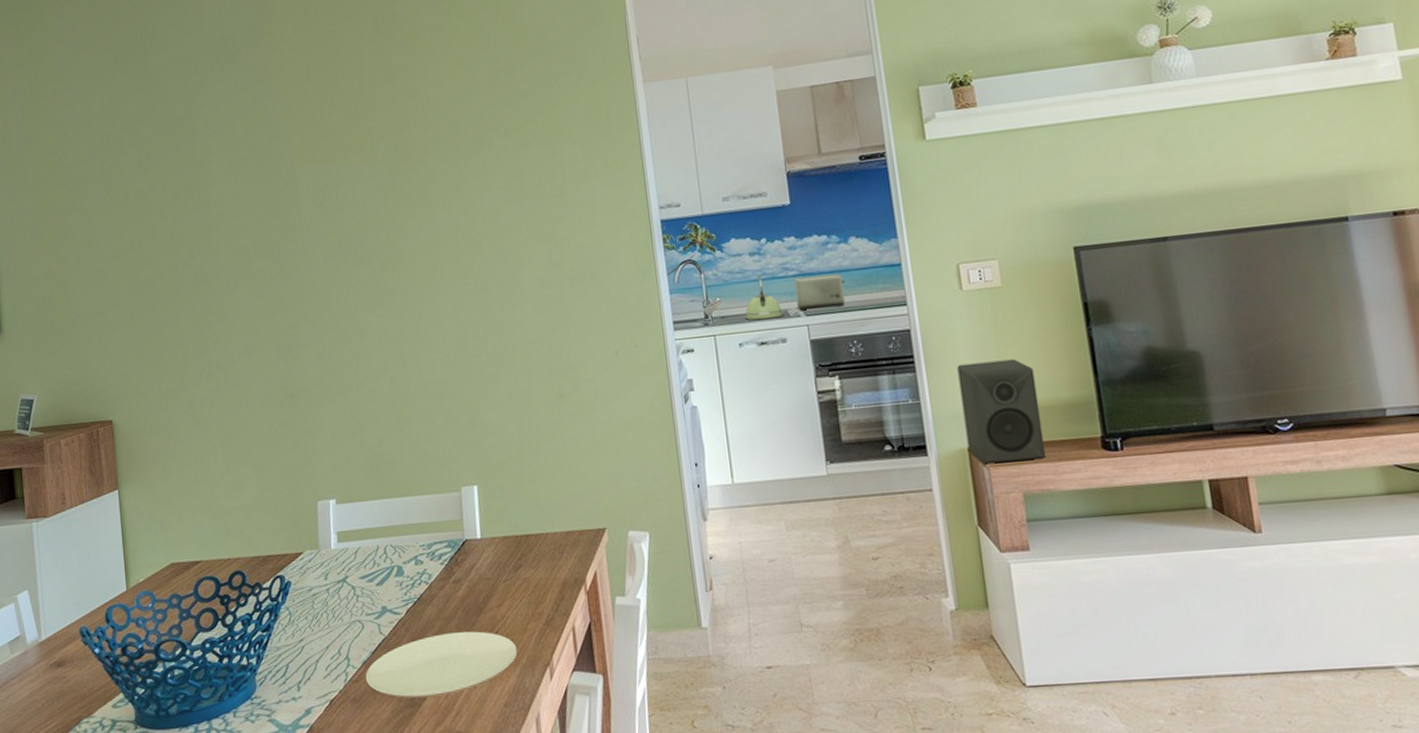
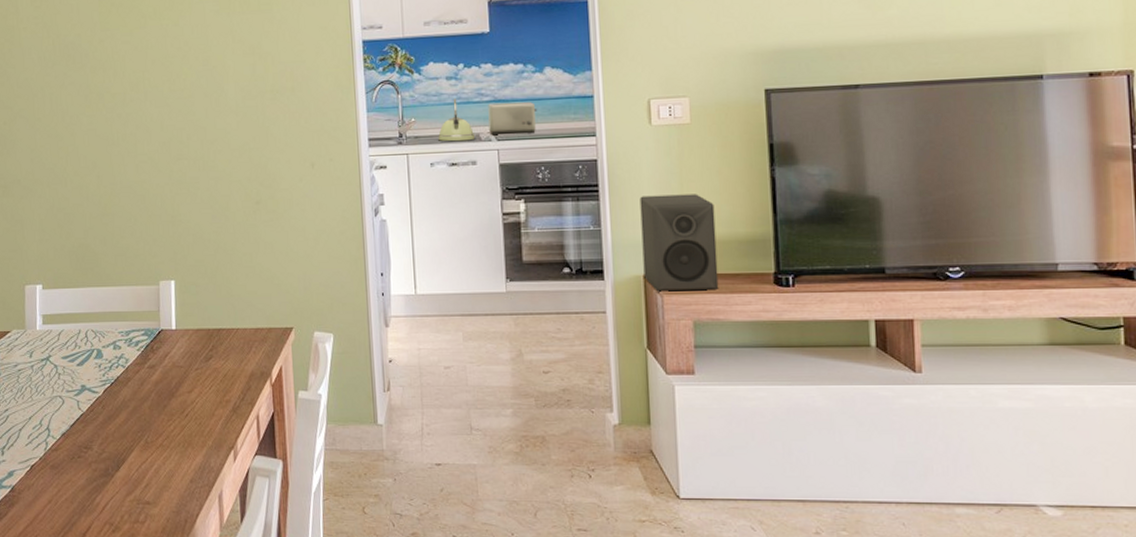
plate: present [365,631,518,699] -> none [63,413,205,470]

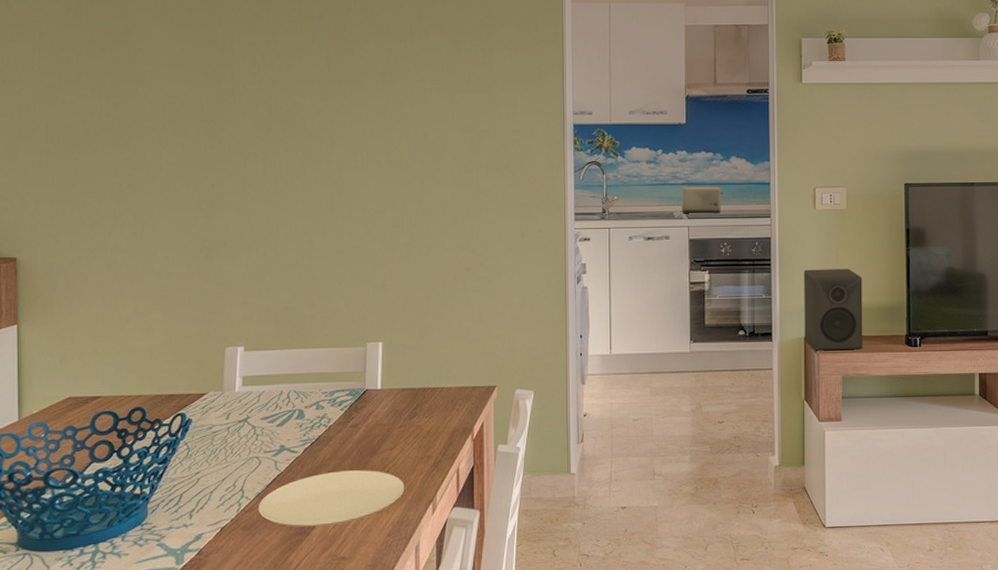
plate: none [63,413,205,470] -> present [258,470,405,528]
kettle: present [438,98,476,142] -> none [637,180,670,219]

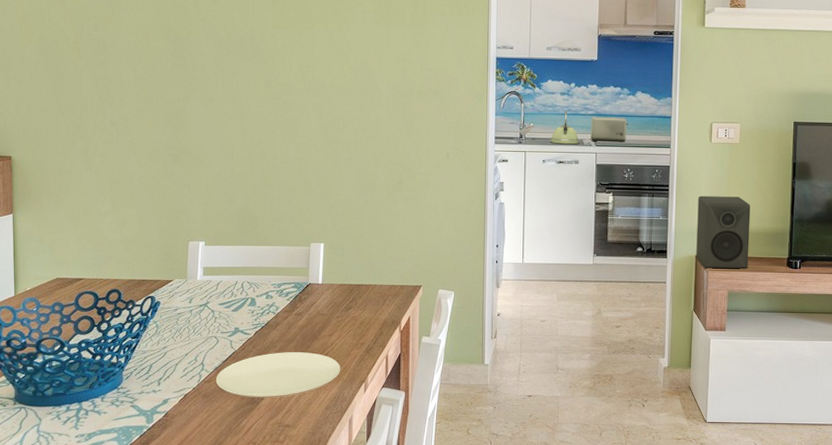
kettle: none [637,180,670,219] -> present [551,110,580,145]

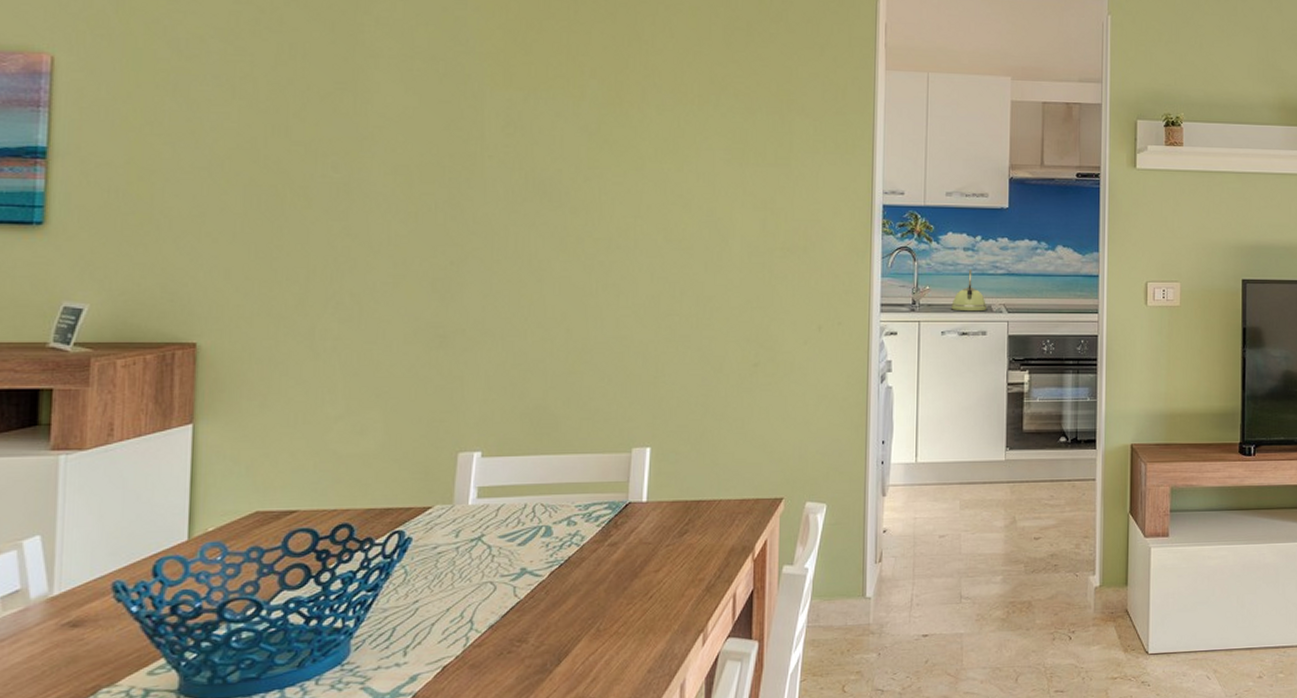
plate: present [215,352,341,399] -> none [489,596,671,665]
toaster: present [589,116,629,143] -> none [1000,276,1048,308]
speaker: present [696,196,751,269] -> none [1131,370,1195,460]

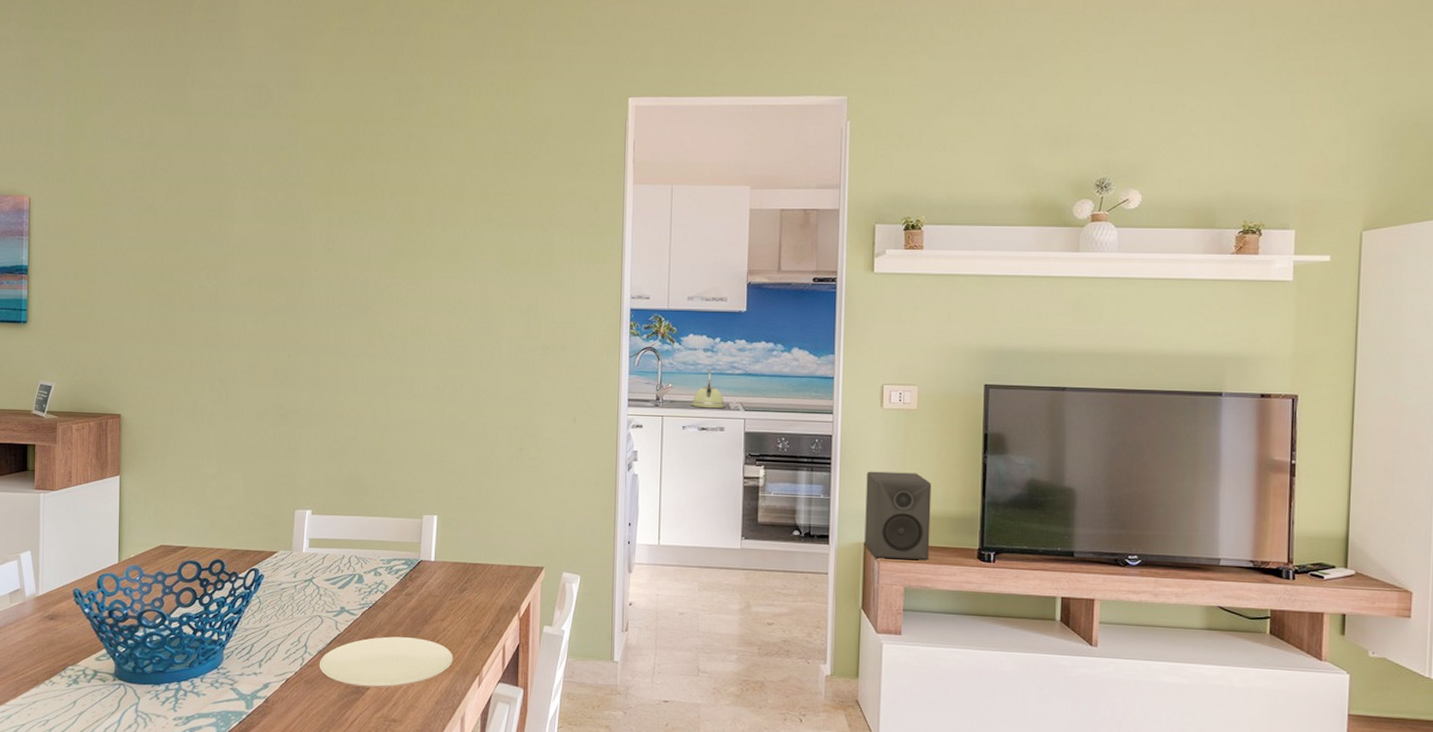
plate: none [489,596,671,665] -> present [319,636,453,688]
speaker: none [1131,370,1195,460] -> present [864,471,932,561]

